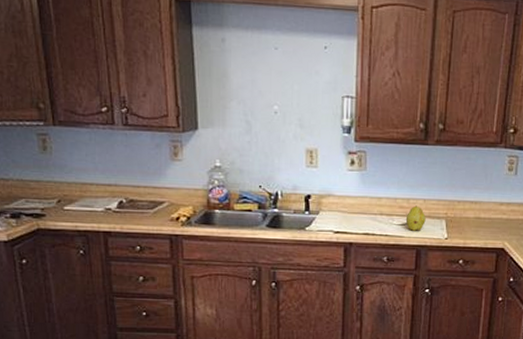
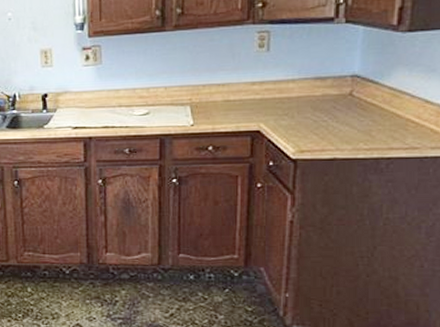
fruit: present [405,205,426,231] -> none [146,94,168,120]

